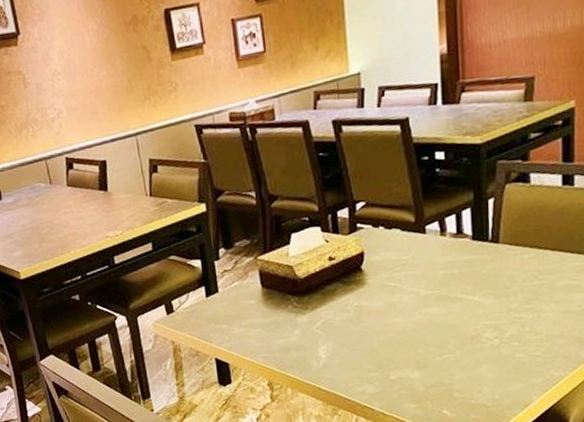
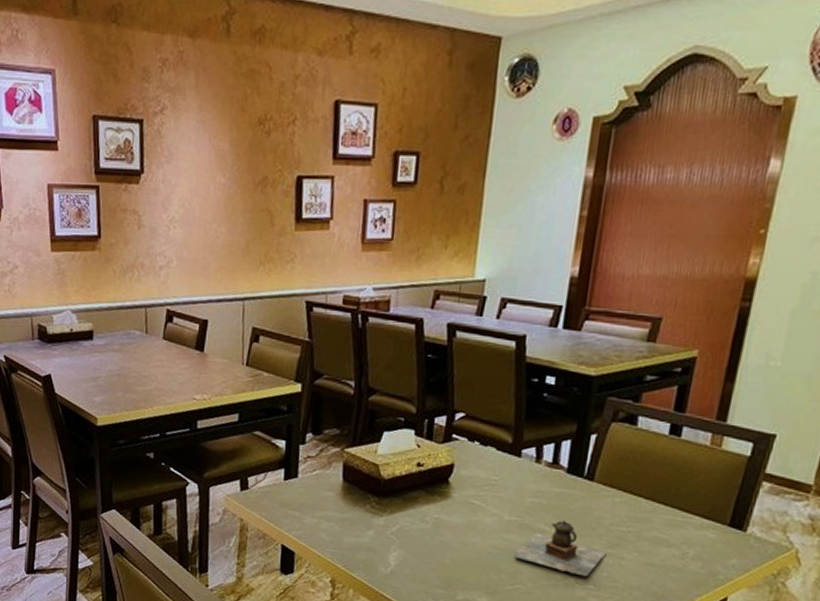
teapot: none [437,285,525,335] -> present [514,520,607,577]

